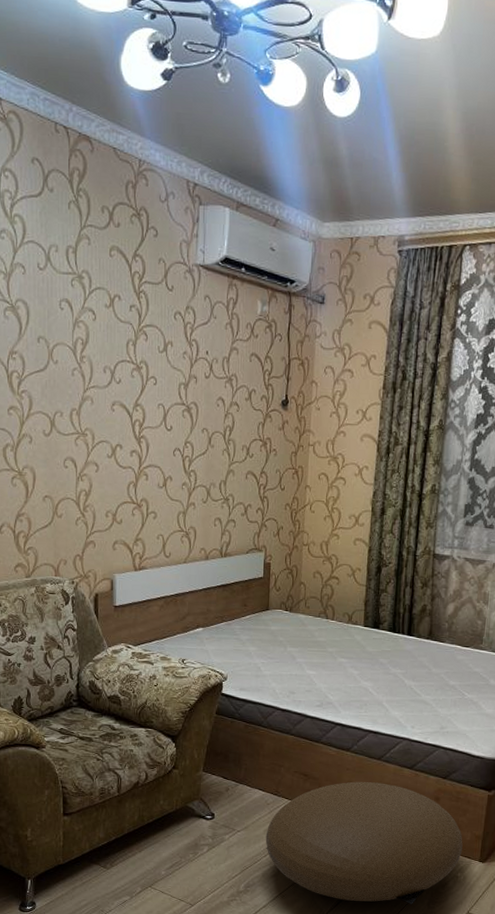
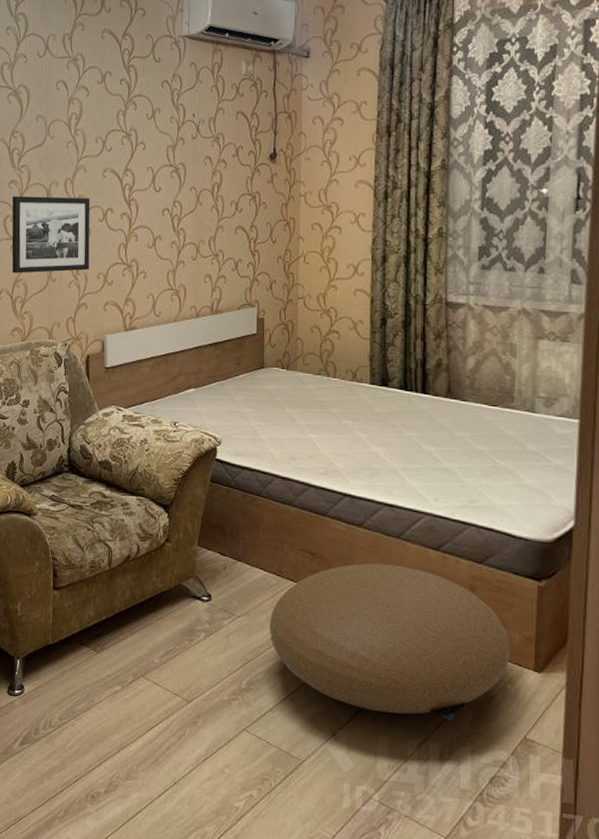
picture frame: none [13,423,98,508] -> present [11,195,90,274]

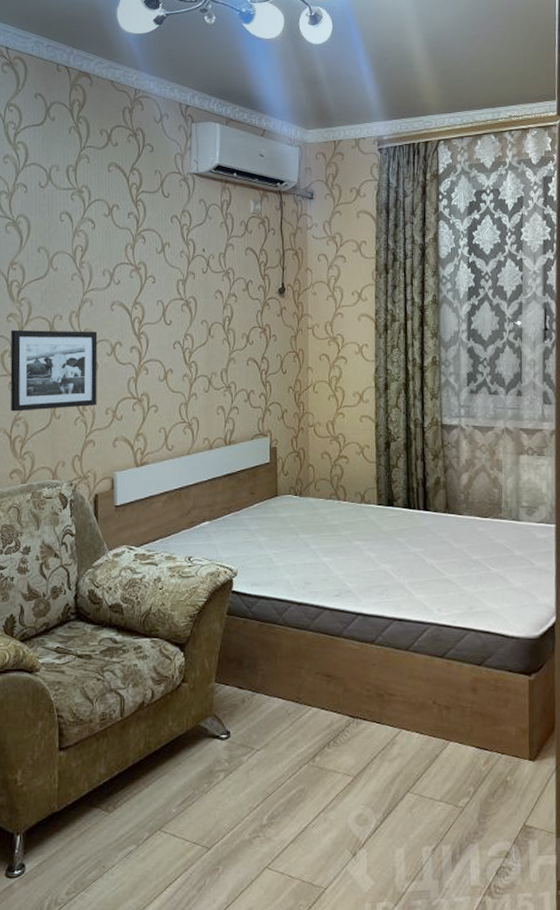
pouf: present [269,563,510,721] -> none [288,677,509,824]

